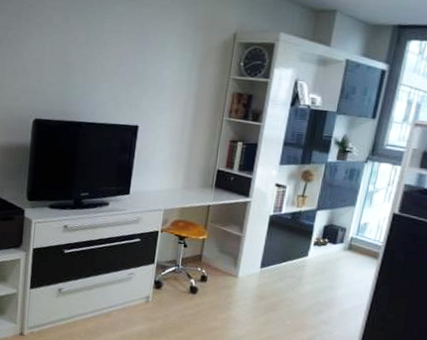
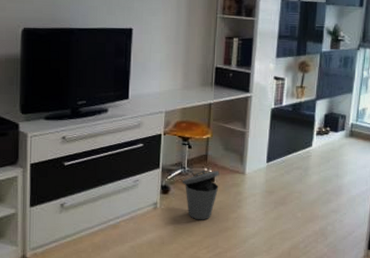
trash can: none [175,270,213,318] -> present [182,170,219,220]

